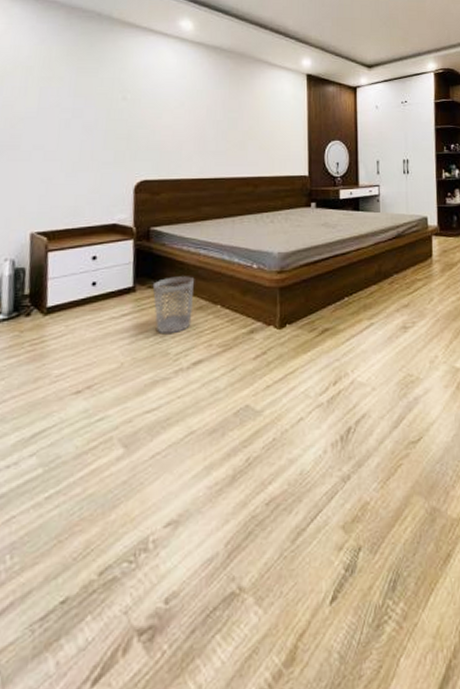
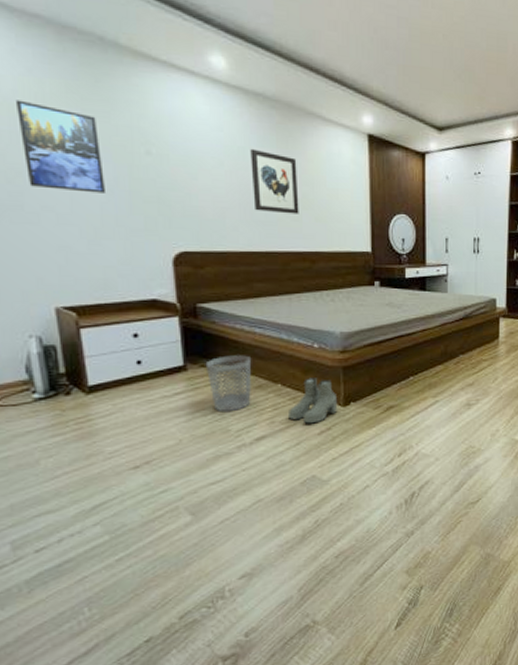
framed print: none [27,63,87,133] -> present [17,100,105,193]
wall art: none [206,91,246,144] -> present [250,148,299,214]
boots: none [226,298,274,348] -> present [289,377,338,424]

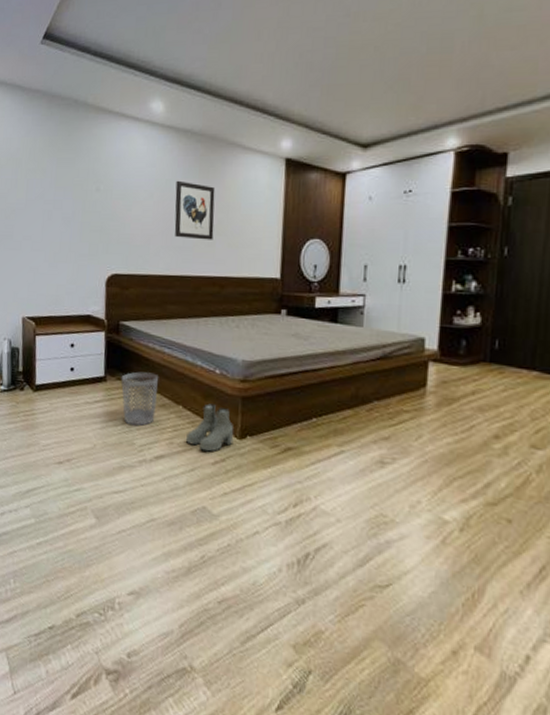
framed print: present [17,100,105,193] -> none [17,155,66,225]

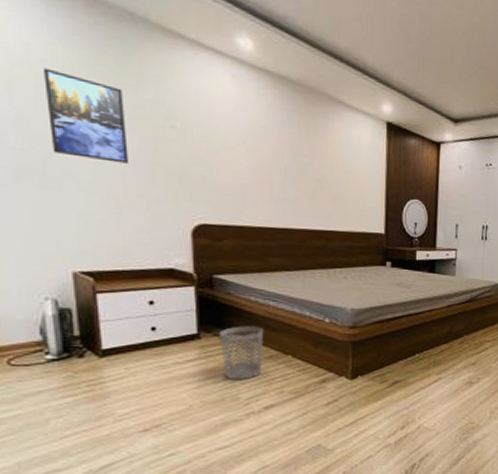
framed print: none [17,155,66,225] -> present [44,68,128,164]
wall art: present [174,180,216,240] -> none [272,129,318,194]
boots: present [186,403,234,452] -> none [298,351,346,395]

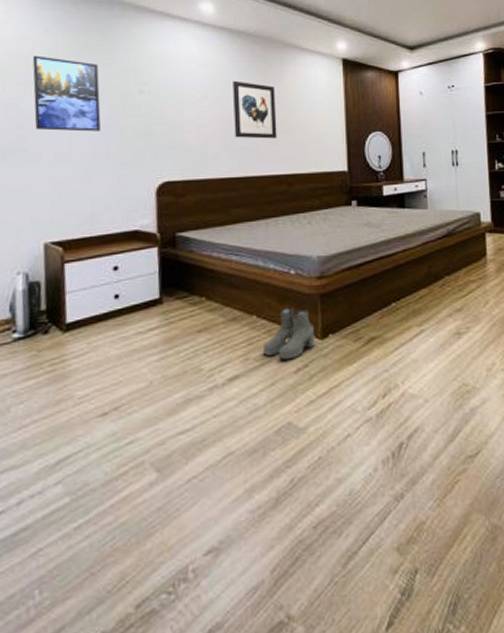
wastebasket: present [218,326,264,381] -> none [181,285,227,349]
wall art: none [272,129,318,194] -> present [233,80,277,139]
boots: none [298,351,346,395] -> present [264,307,315,361]

